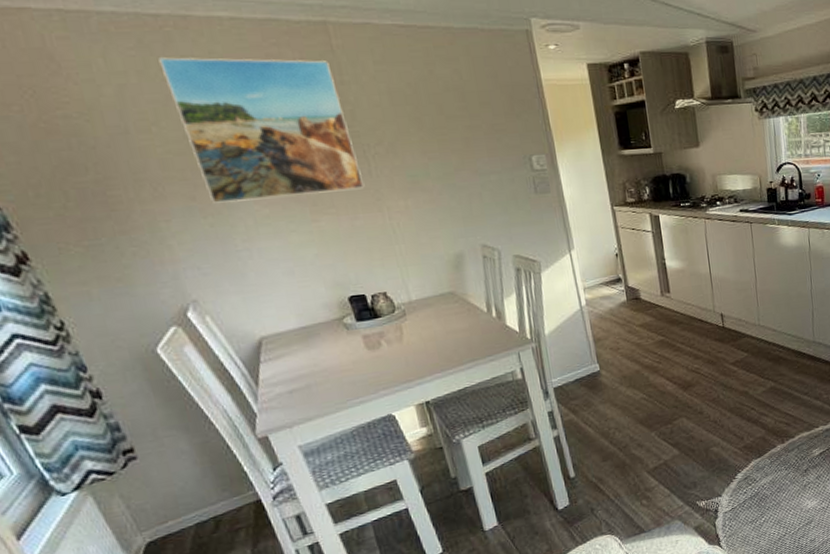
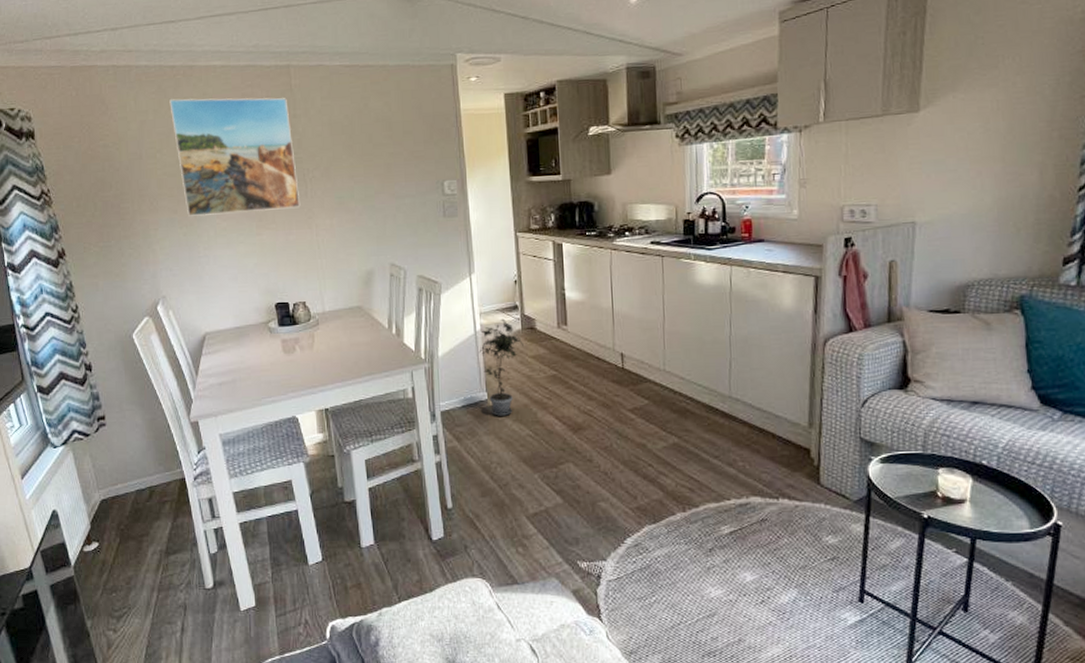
potted plant: none [586,291,630,385] -> present [479,318,524,416]

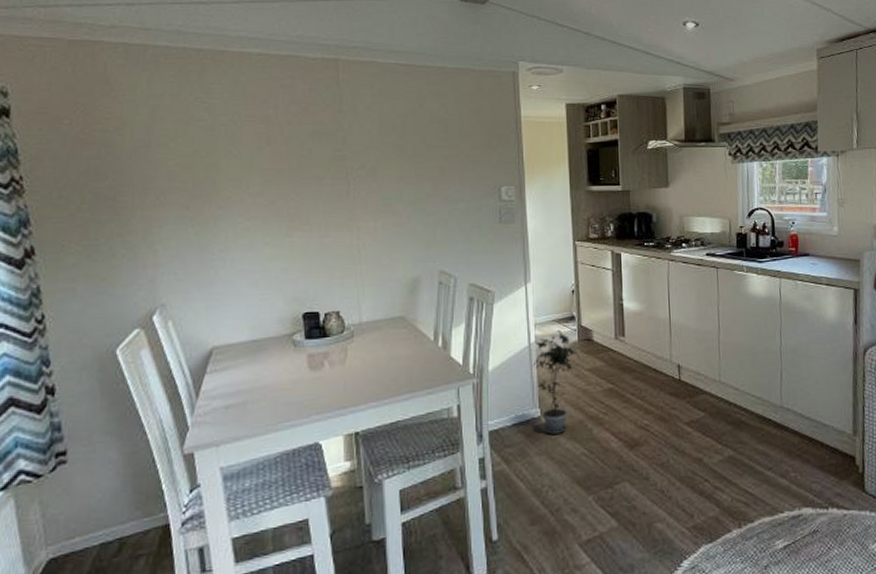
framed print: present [169,97,301,216] -> none [191,84,341,214]

